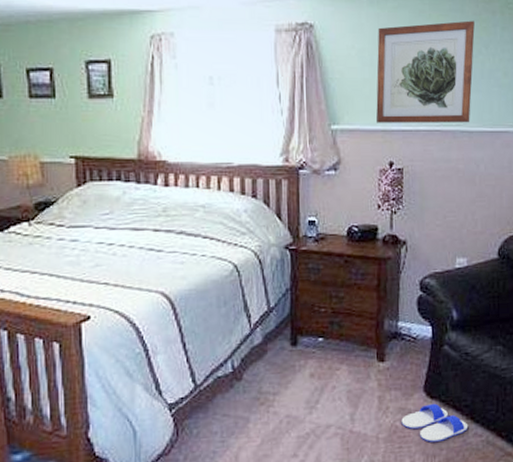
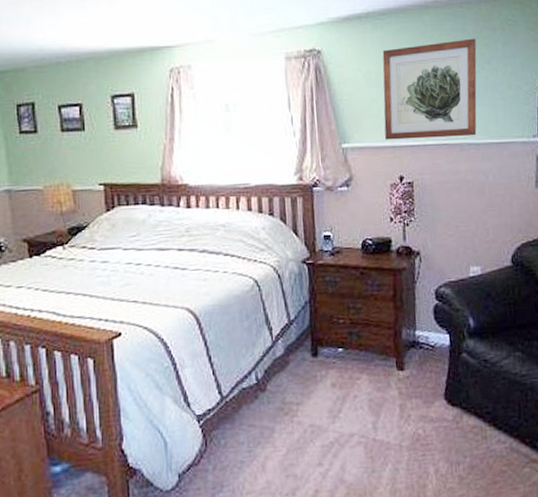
flip-flop: present [401,403,469,443] -> none [423,410,491,450]

